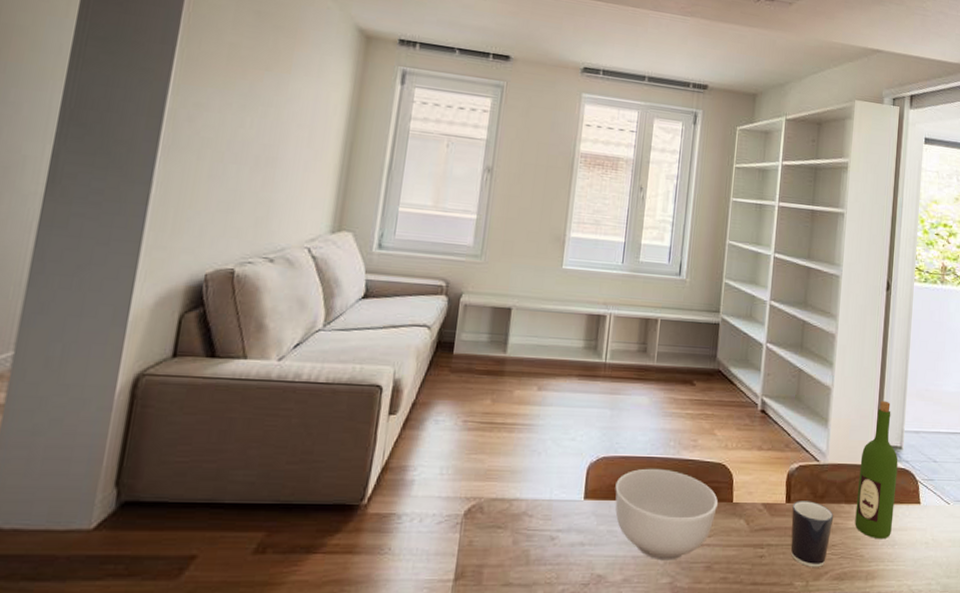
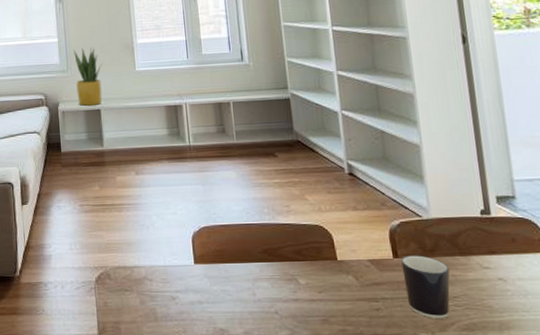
planter: none [486,231,526,303] -> present [74,47,103,106]
bowl: present [615,468,719,561] -> none [220,233,323,315]
wine bottle: present [855,400,898,540] -> none [468,152,521,290]

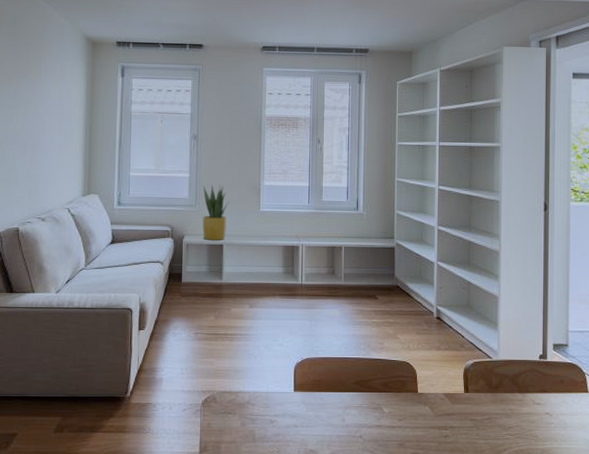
mug: present [401,255,450,318] -> none [470,391,509,445]

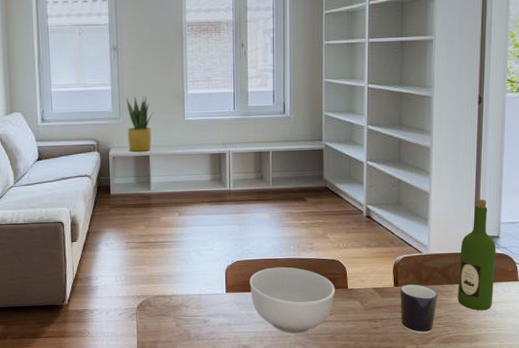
bowl: none [318,366,406,439] -> present [249,267,336,334]
mug: none [470,391,509,445] -> present [400,284,438,334]
wine bottle: none [528,306,565,423] -> present [457,199,496,311]

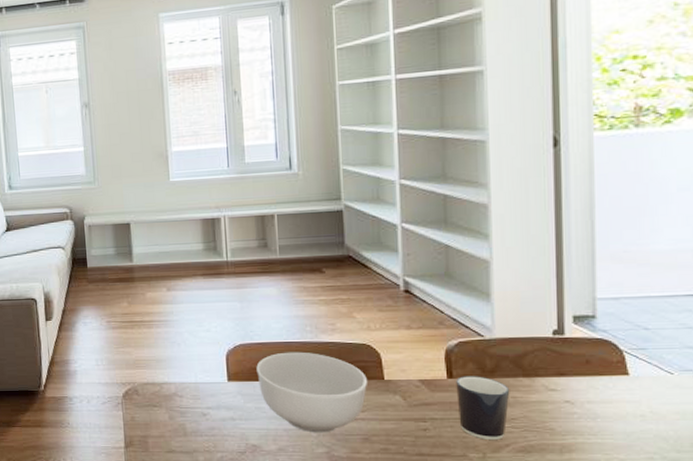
planter: present [126,96,154,152] -> none [101,156,134,219]
wine bottle: present [457,199,496,311] -> none [538,268,592,413]

